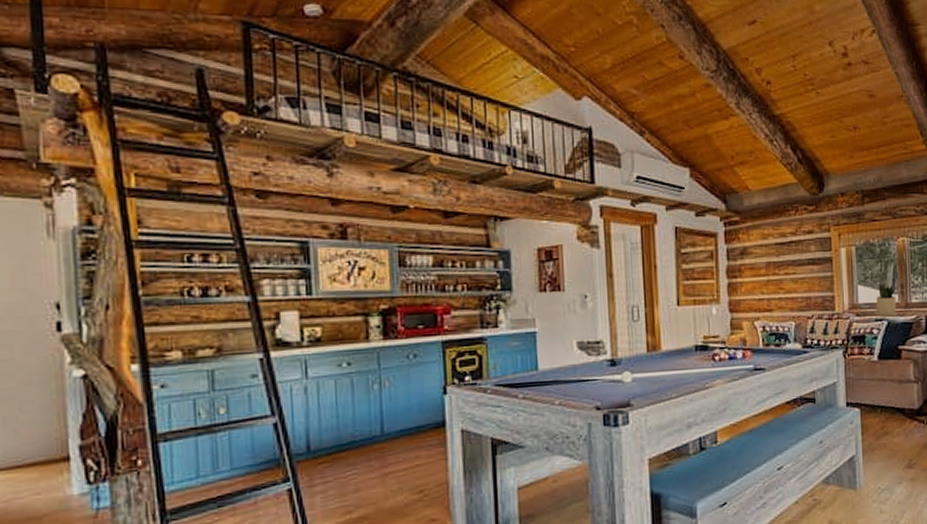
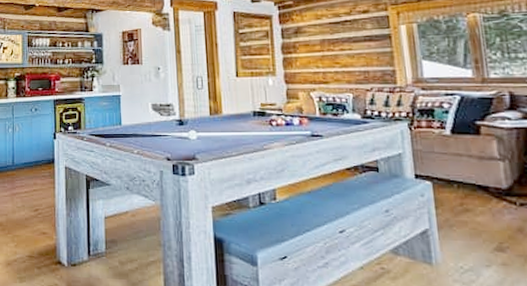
planter: present [875,283,898,317] -> none [444,58,473,92]

